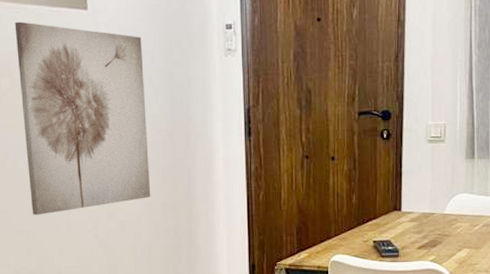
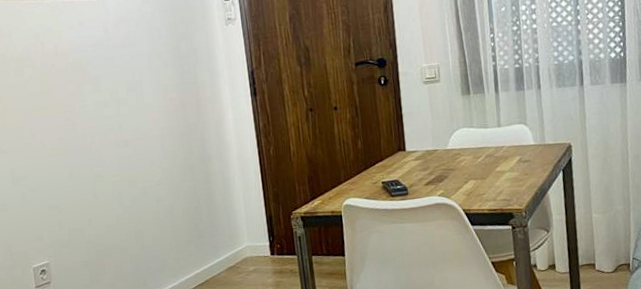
wall art: present [14,21,151,215] -> none [32,15,169,191]

